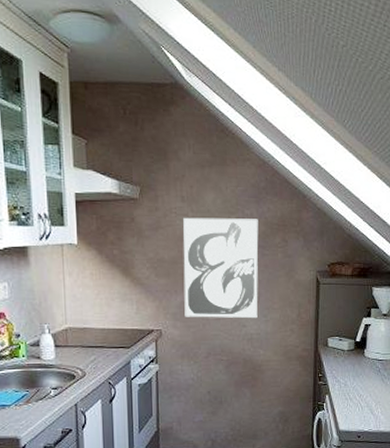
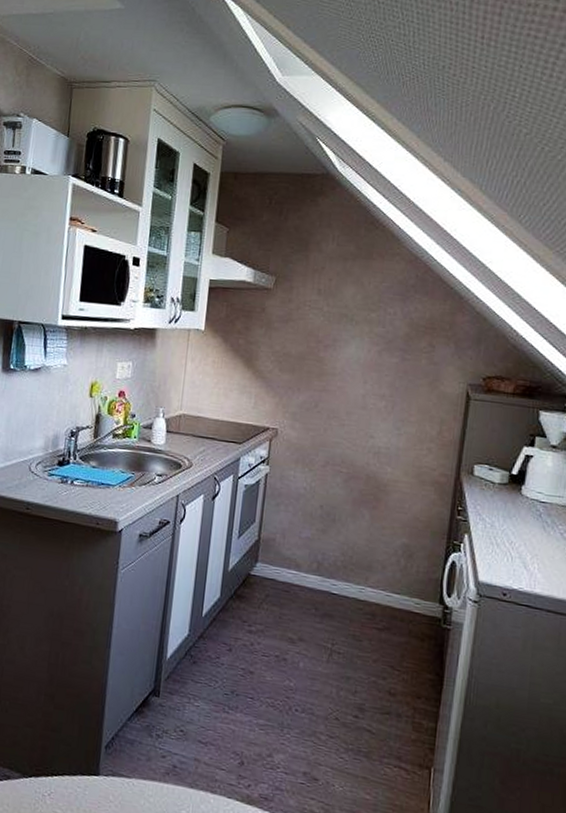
wall art: present [183,217,259,319] -> none [305,311,402,430]

